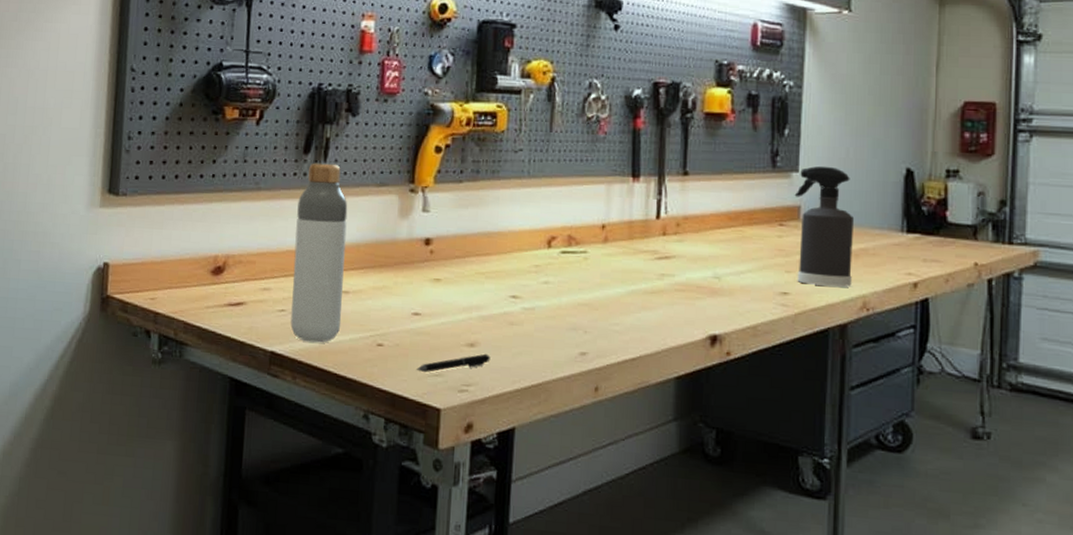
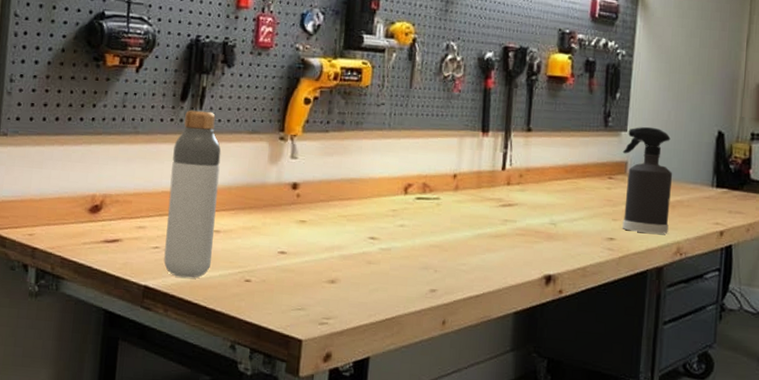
pen: present [417,353,491,373] -> none [281,289,350,307]

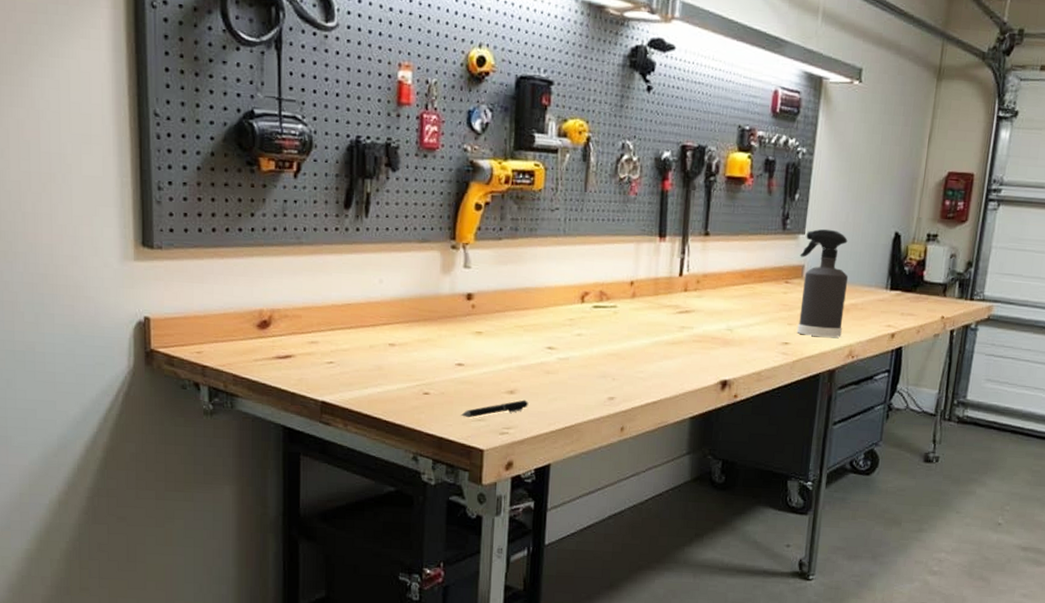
bottle: present [164,110,221,278] -> none [339,218,391,392]
pen: none [281,289,350,307] -> present [461,399,529,418]

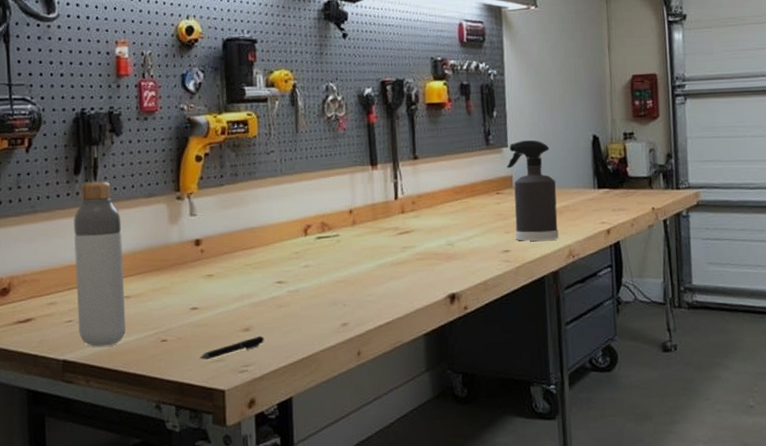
bottle: none [339,218,391,392] -> present [74,181,126,347]

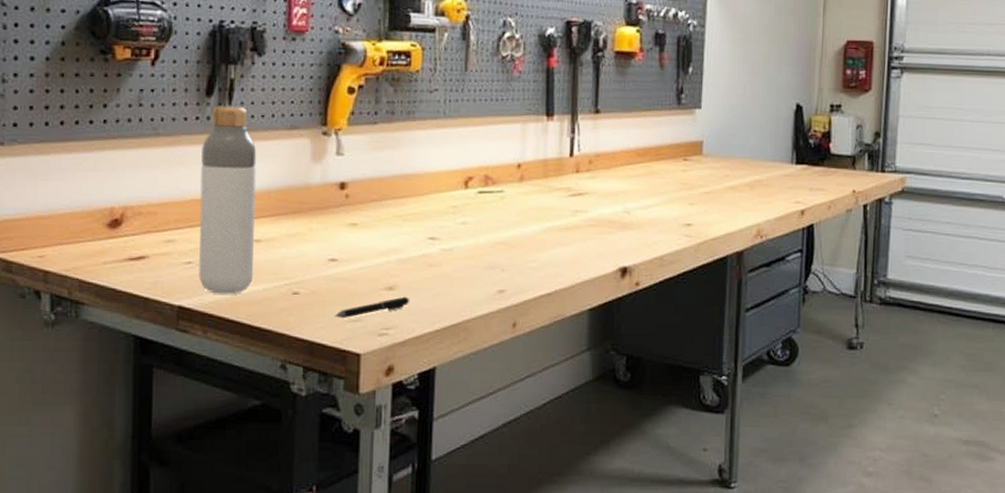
spray bottle: present [506,139,559,241] -> none [697,102,751,217]

